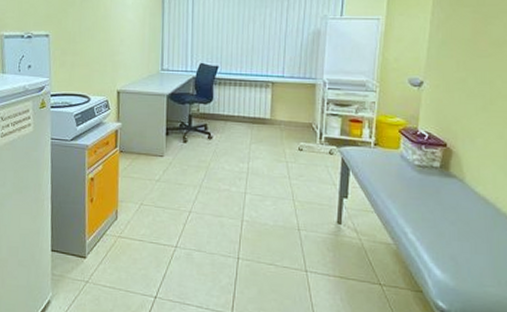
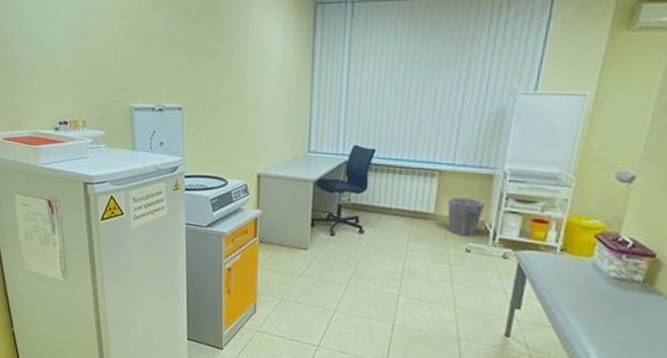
waste bin: none [281,104,311,137] -> present [447,197,485,237]

